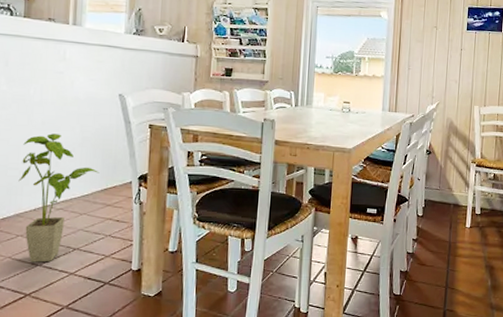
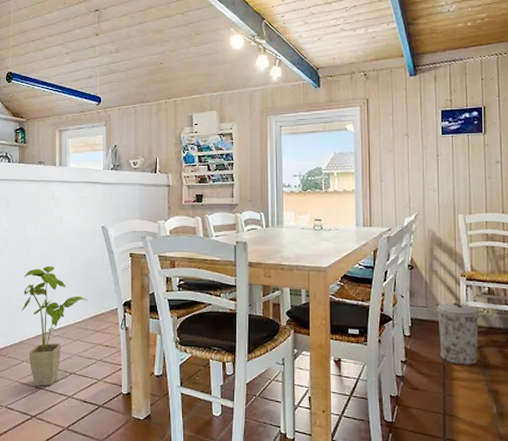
trash can: none [447,186,485,244] -> present [436,303,480,366]

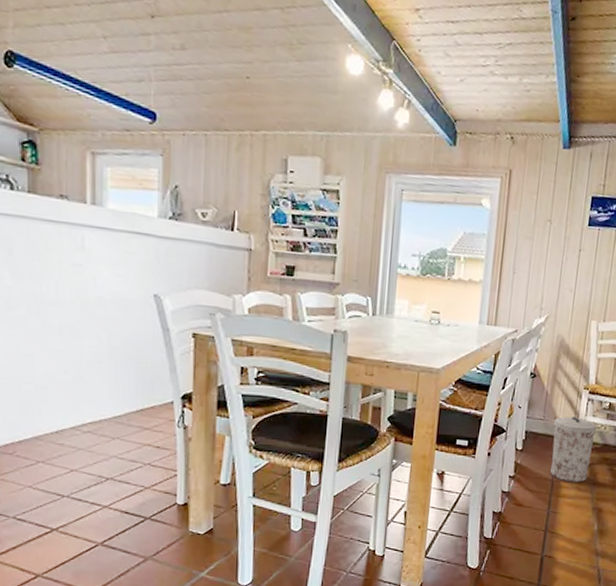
house plant: present [21,266,89,386] -> none [34,341,133,493]

